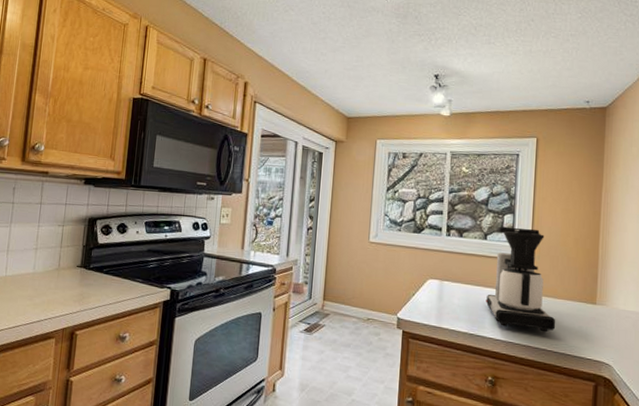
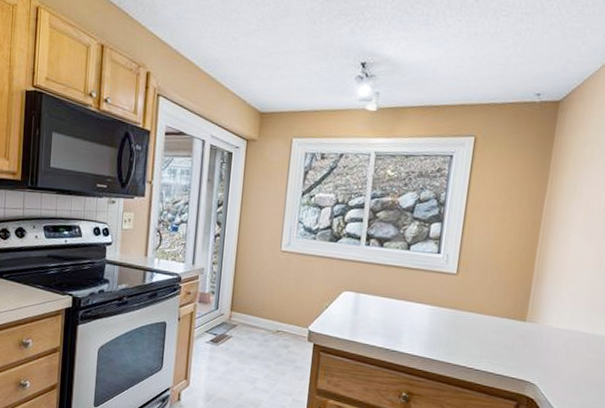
coffee maker: present [485,227,556,333] -> none [404,236,480,350]

